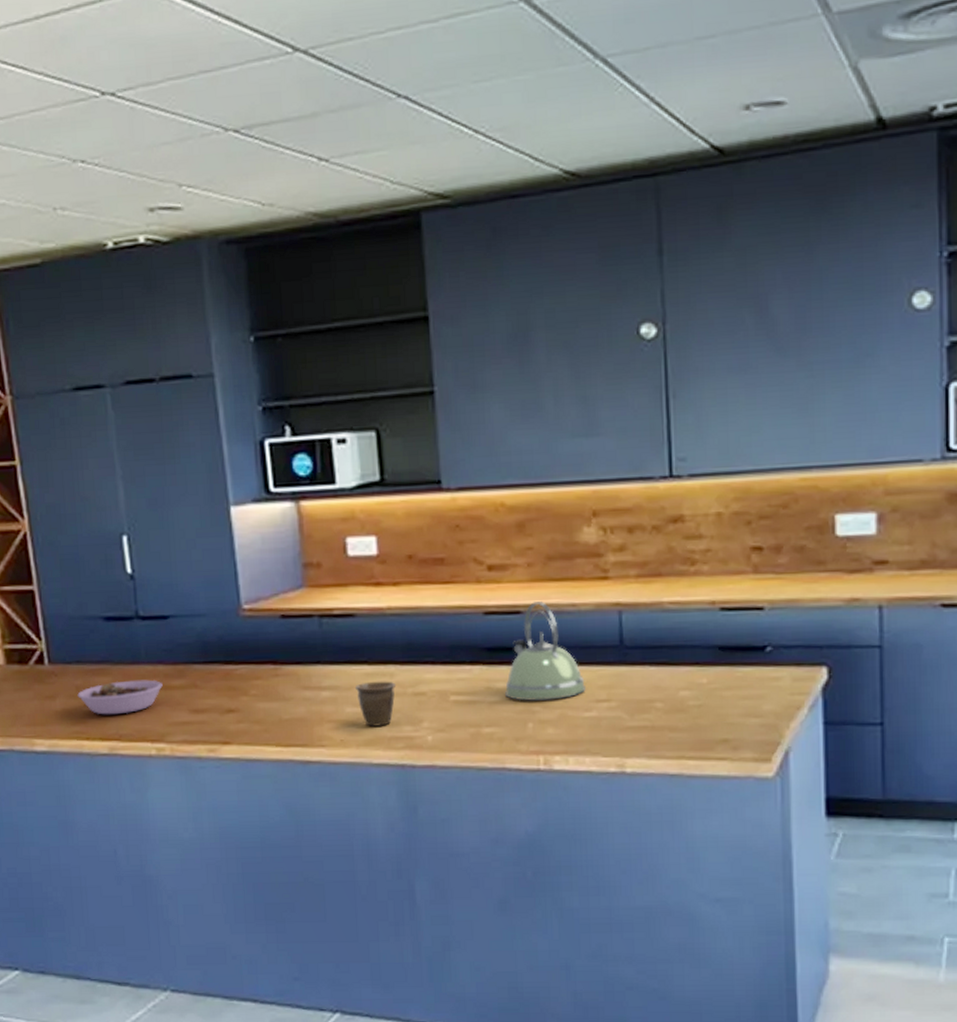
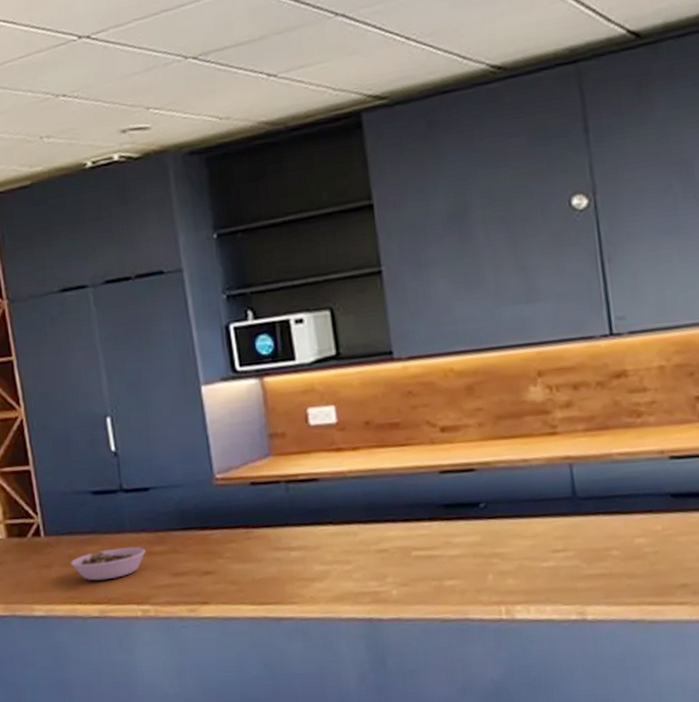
mug: present [354,681,395,727] -> none [321,539,360,583]
kettle: present [505,601,587,701] -> none [464,458,543,554]

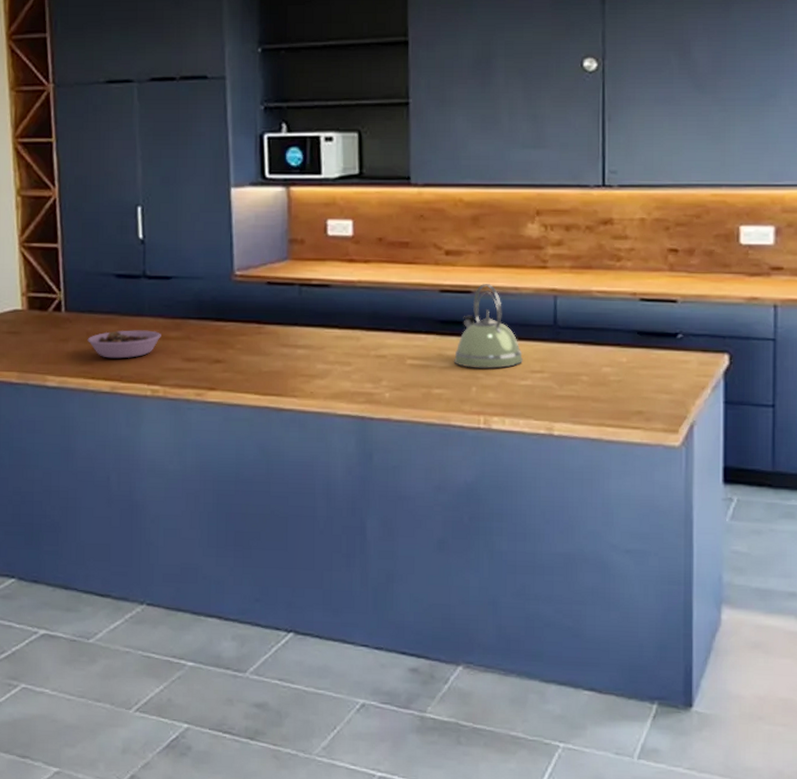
kettle: none [464,458,543,554] -> present [454,284,524,369]

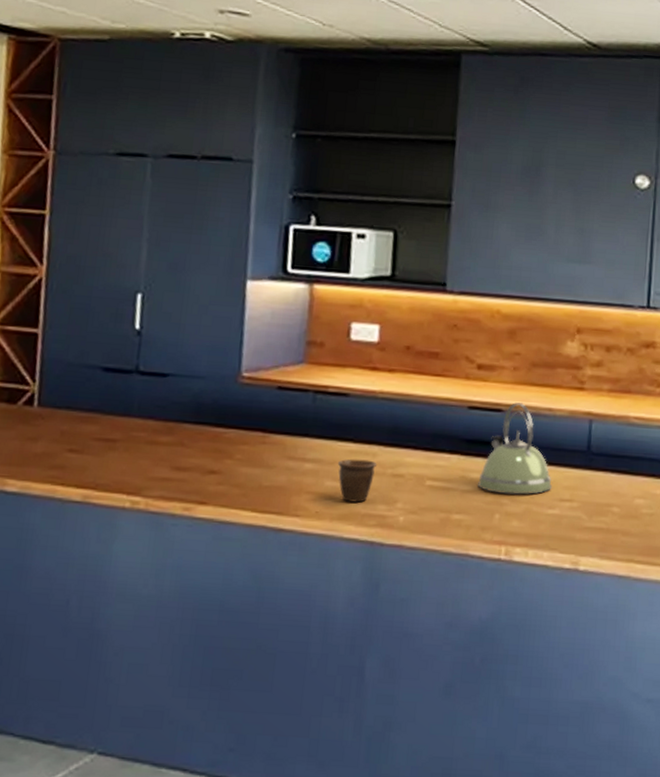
bowl: present [87,330,161,359] -> none [61,431,150,464]
mug: none [326,343,361,382] -> present [337,458,376,503]

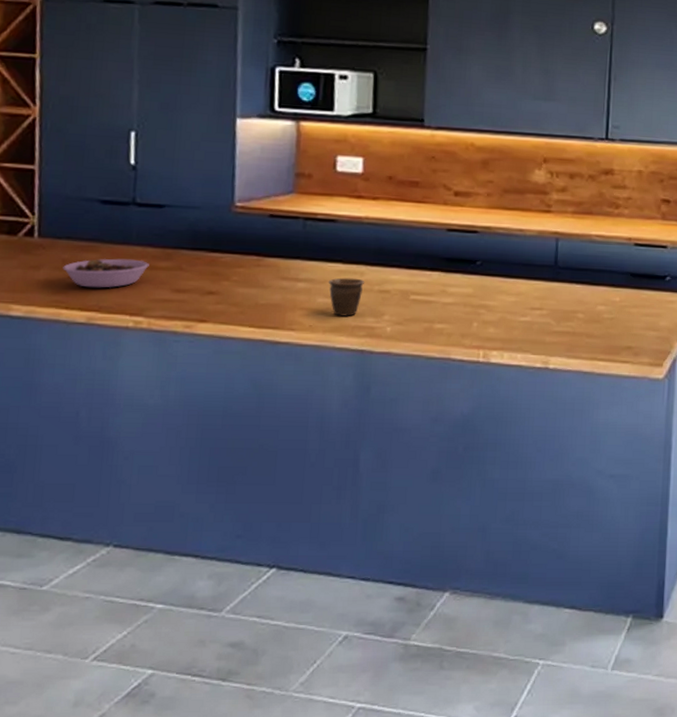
bowl: none [61,431,150,464] -> present [63,258,149,288]
kettle: present [478,402,553,495] -> none [457,225,525,305]

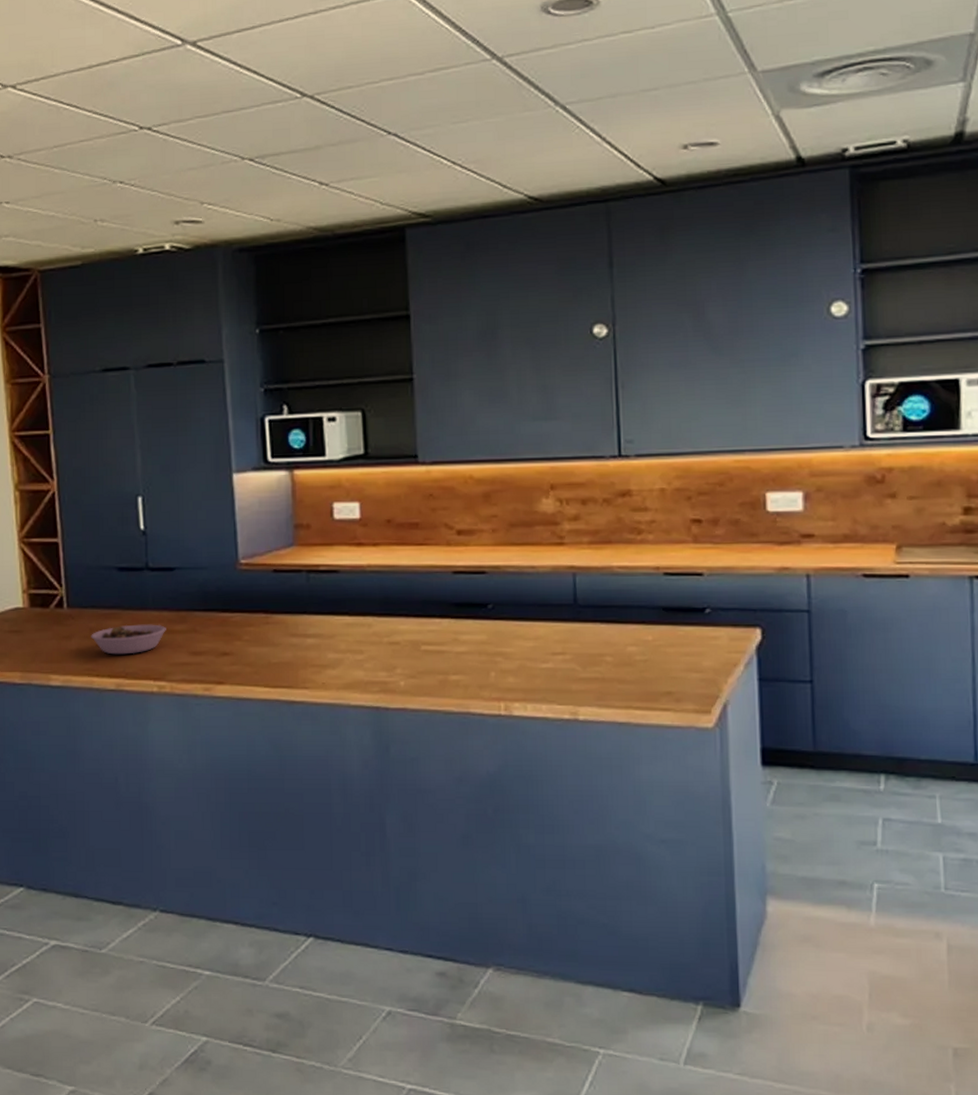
mug: present [328,277,364,316] -> none [336,631,373,672]

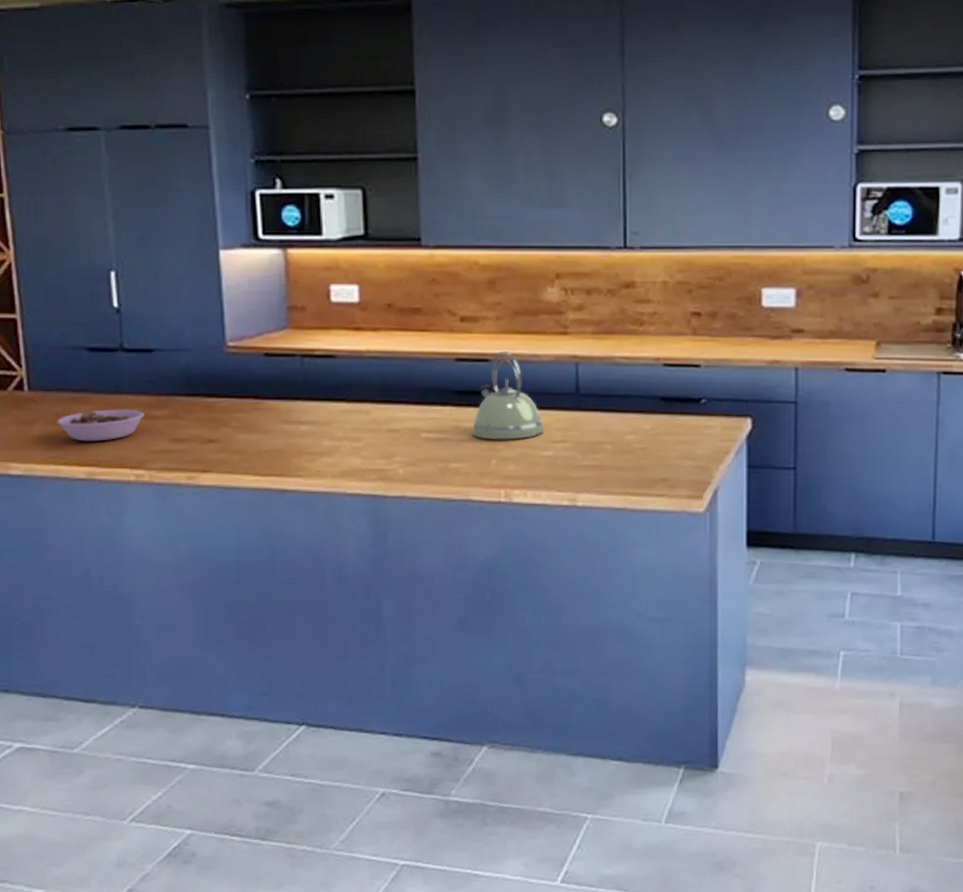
kettle: none [471,563,544,652] -> present [472,351,545,440]

